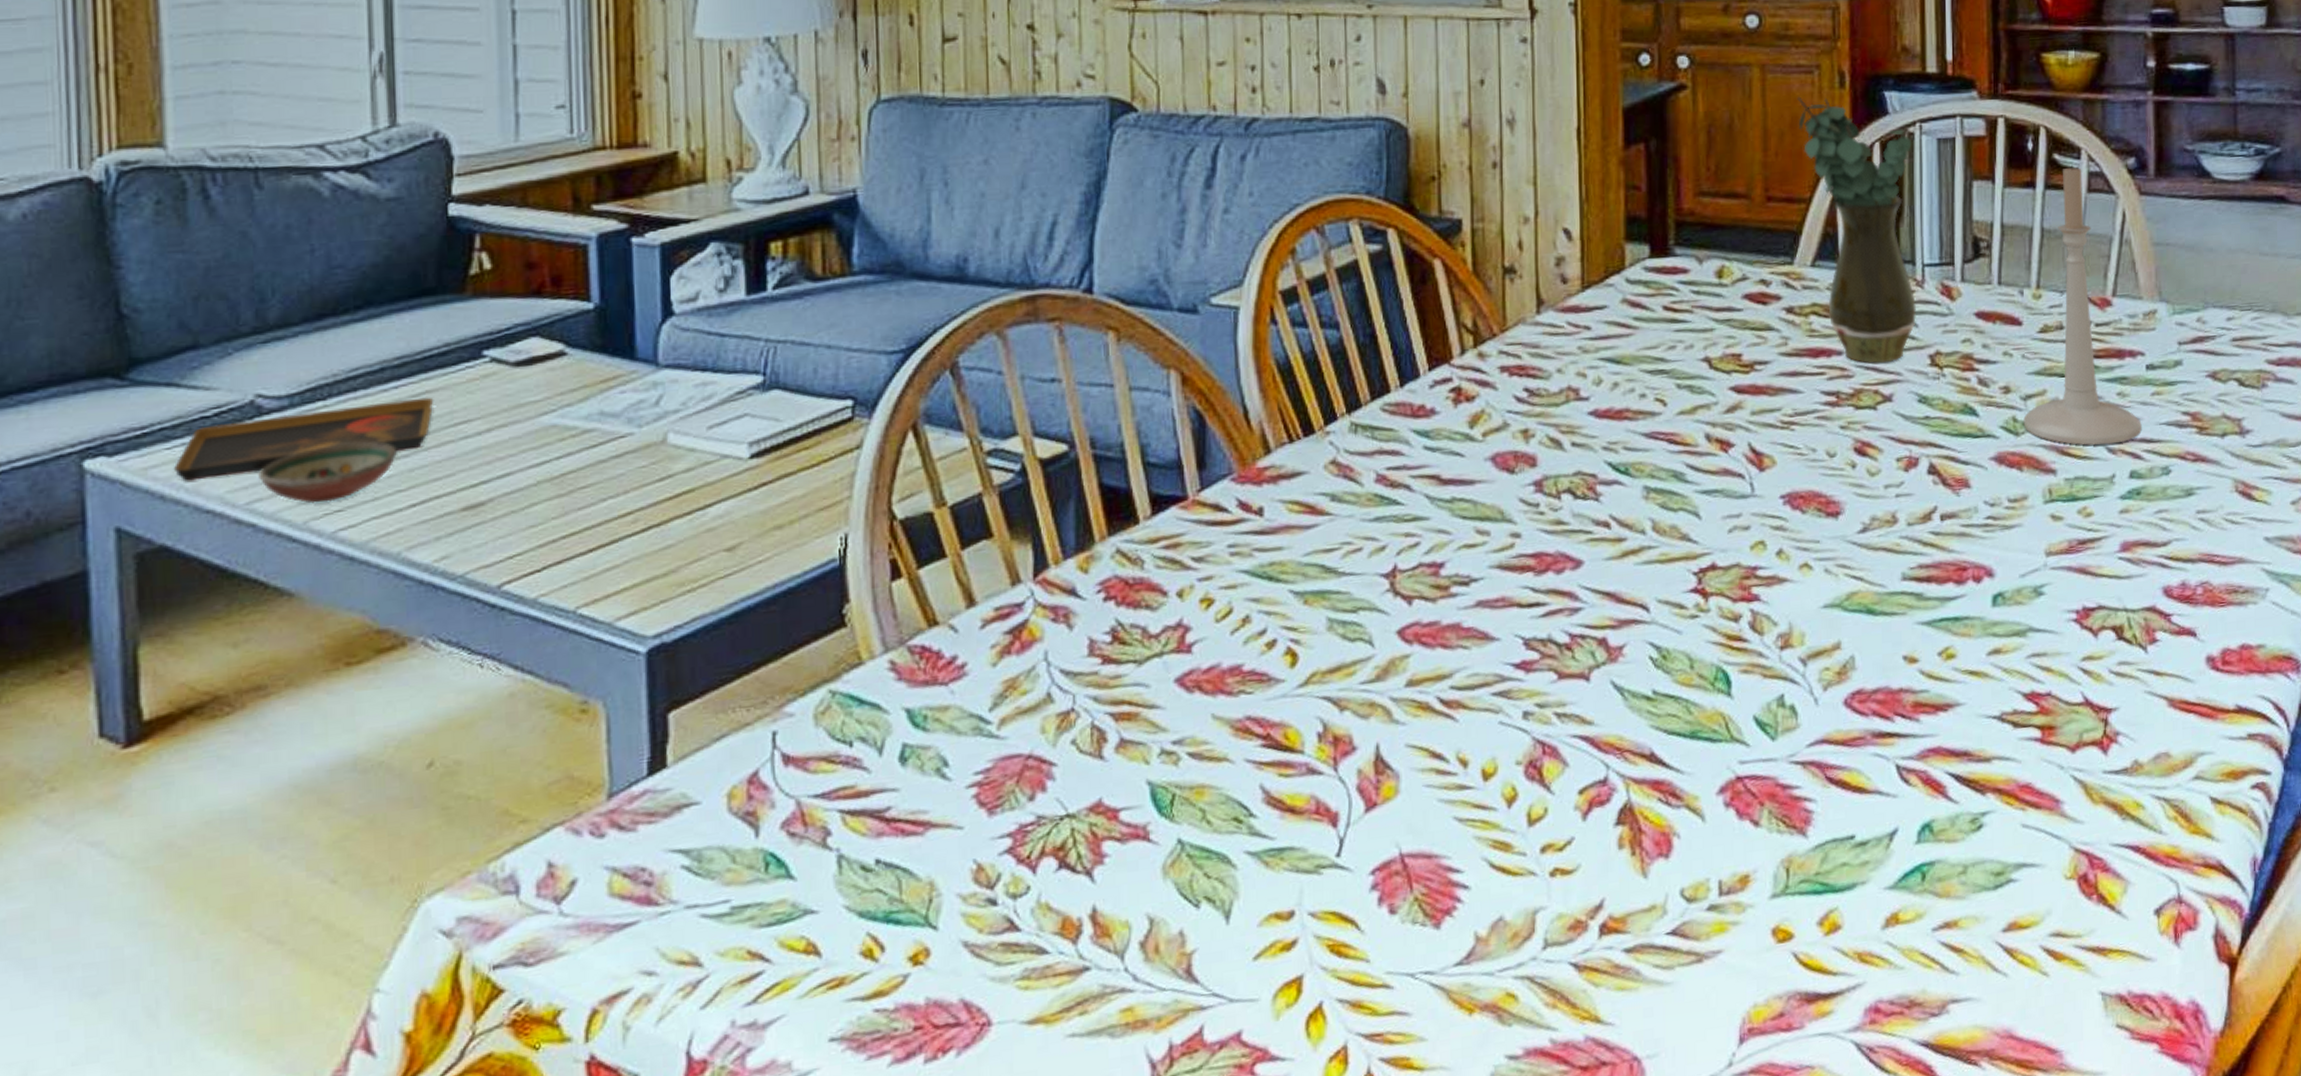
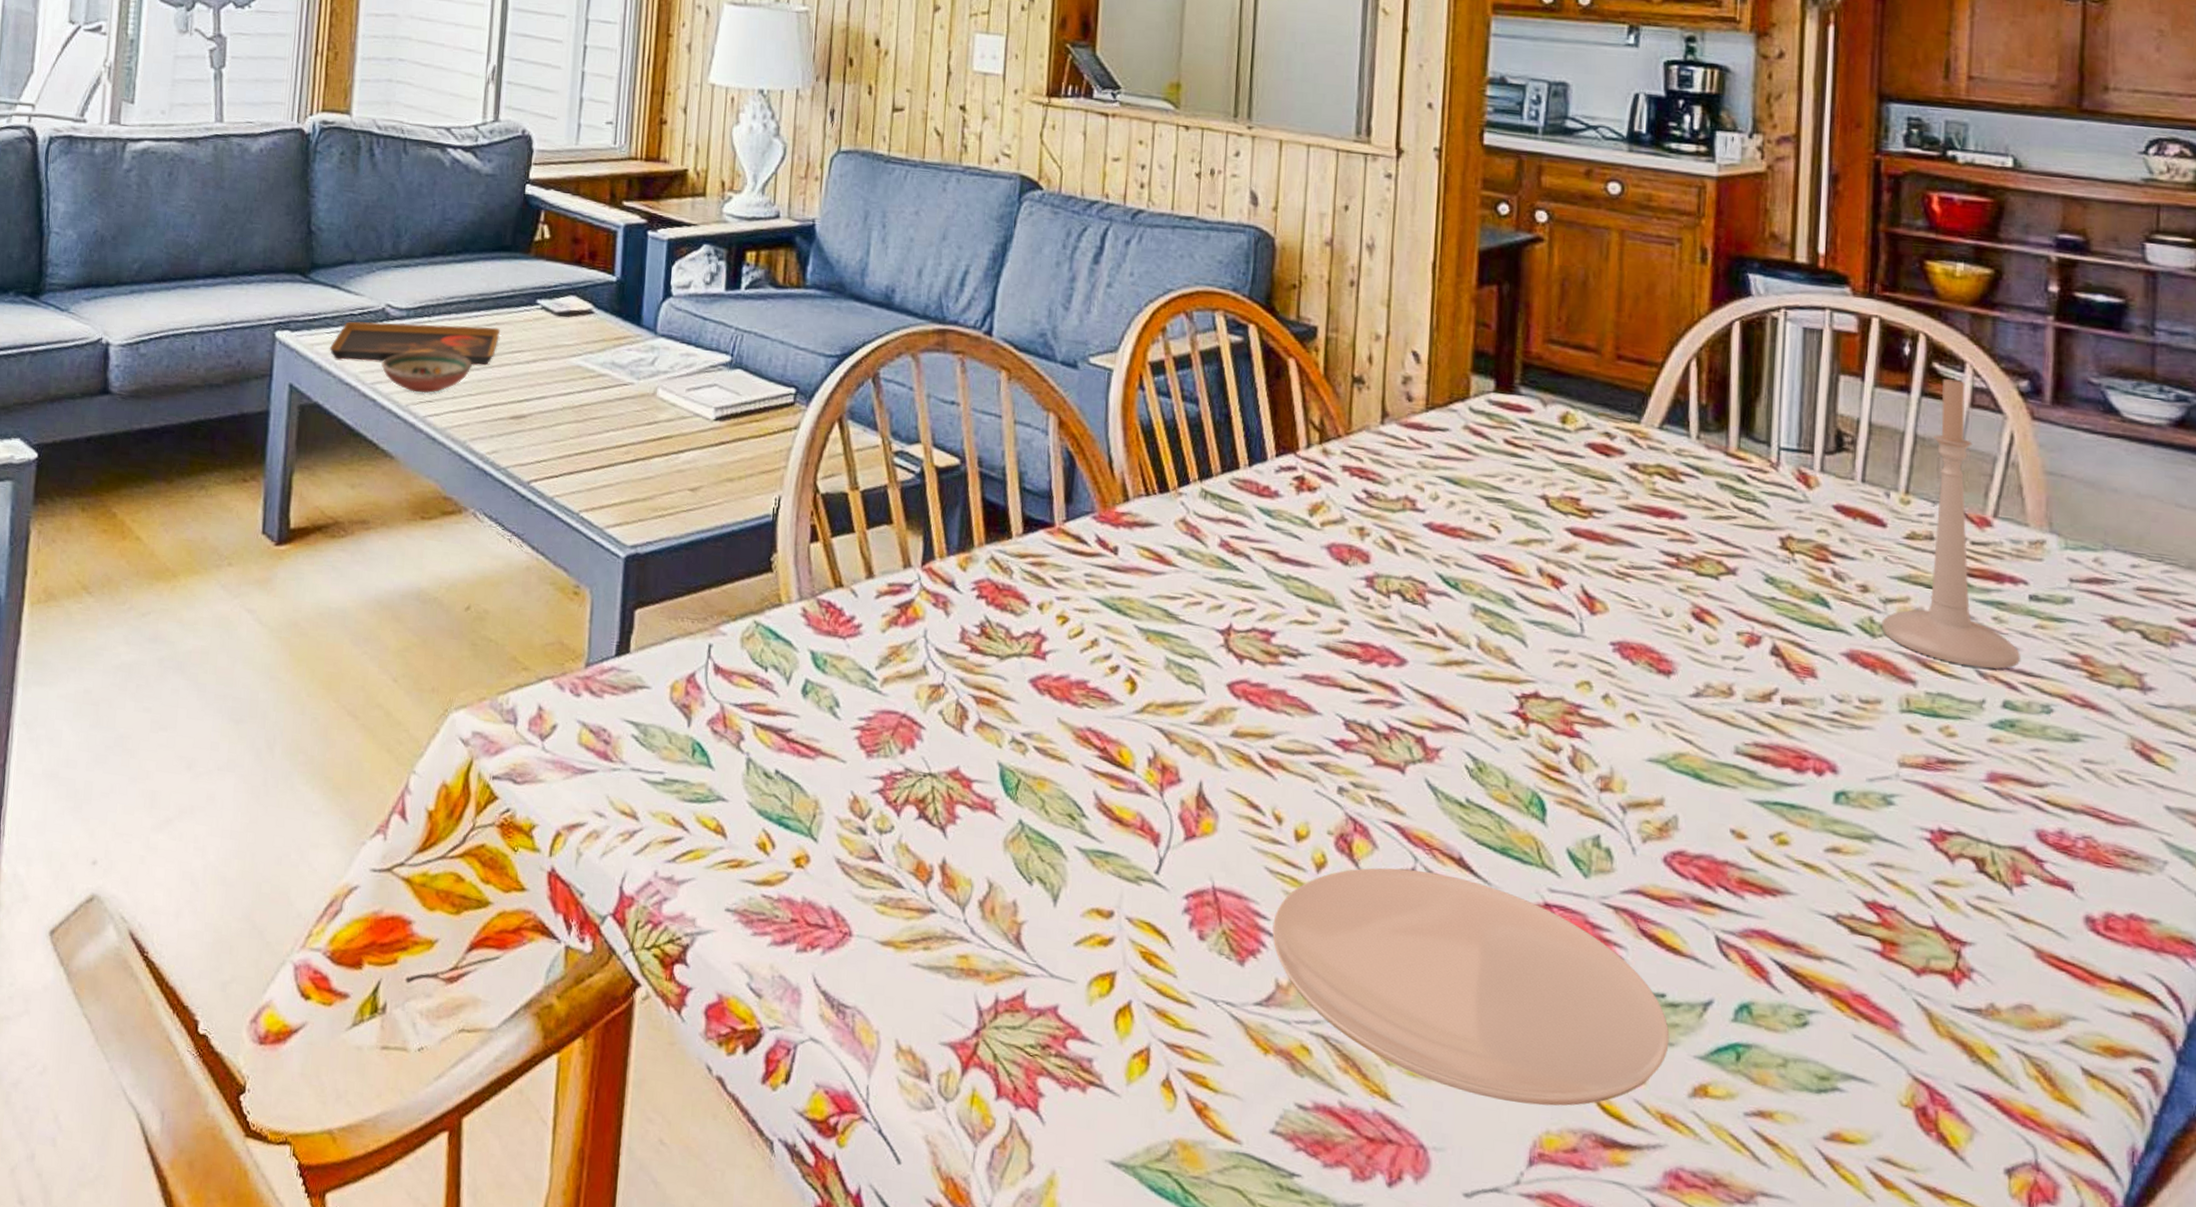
plate: none [1467,774,1861,990] -> present [1272,867,1670,1106]
vase: present [1797,96,1917,363] -> none [1656,265,1775,537]

